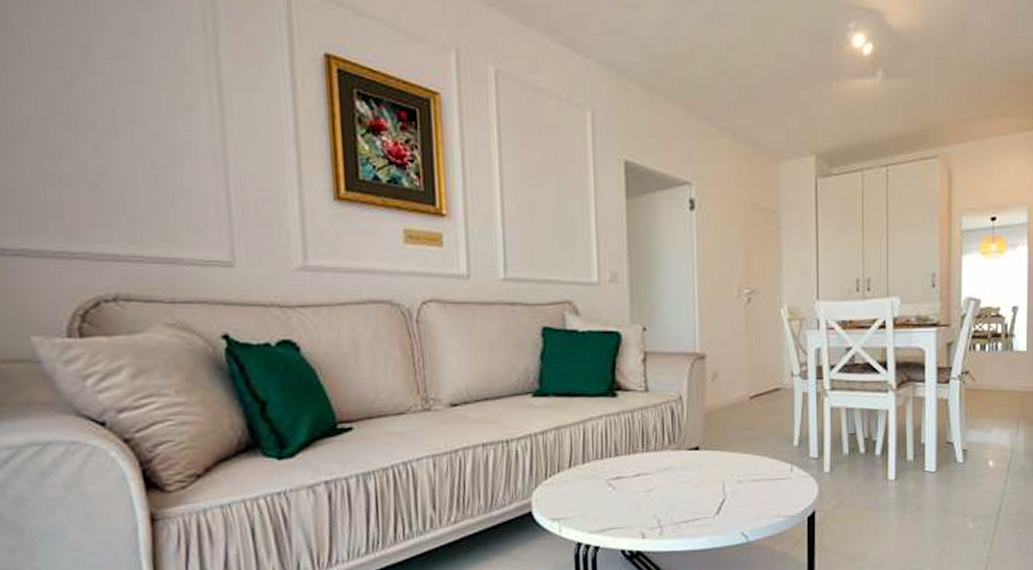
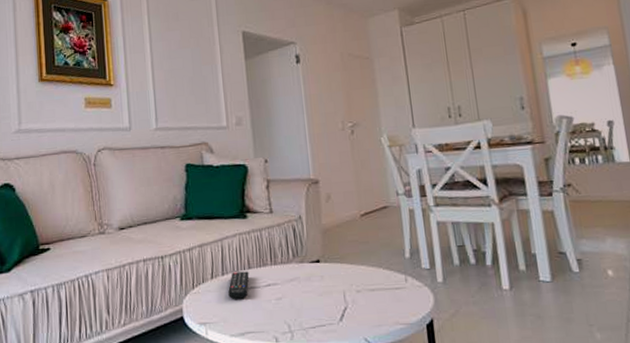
remote control: none [589,459,616,492] -> present [228,271,249,300]

